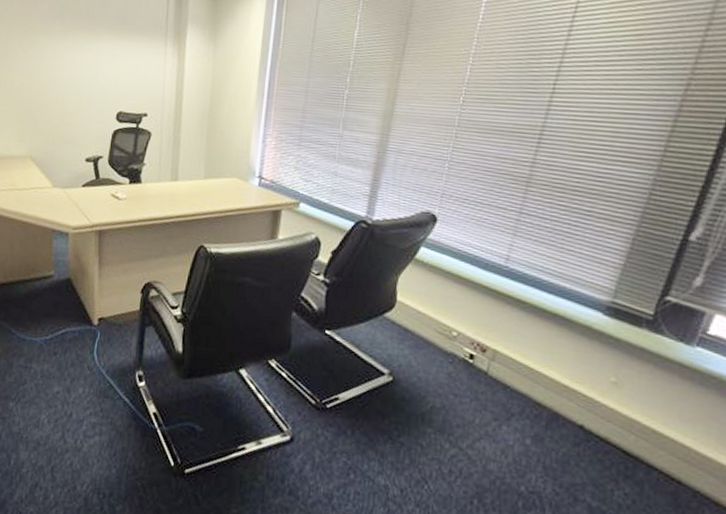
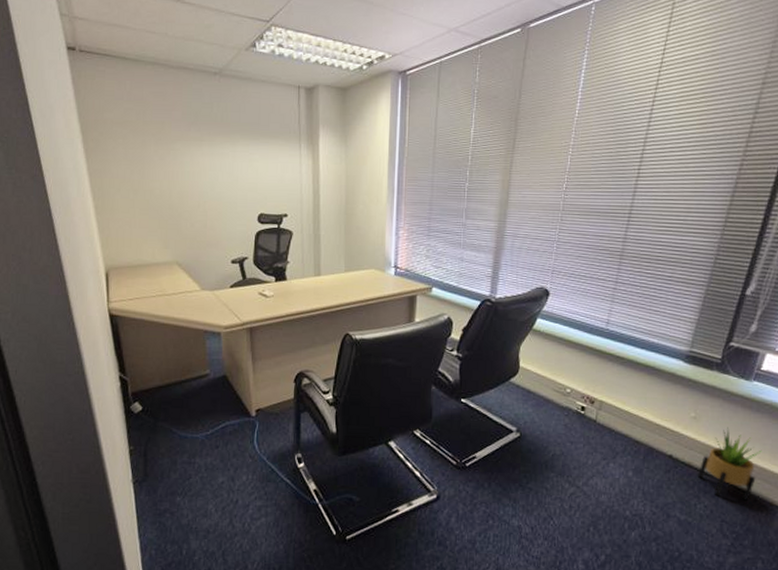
potted plant: none [615,400,706,495] -> present [697,427,762,500]

